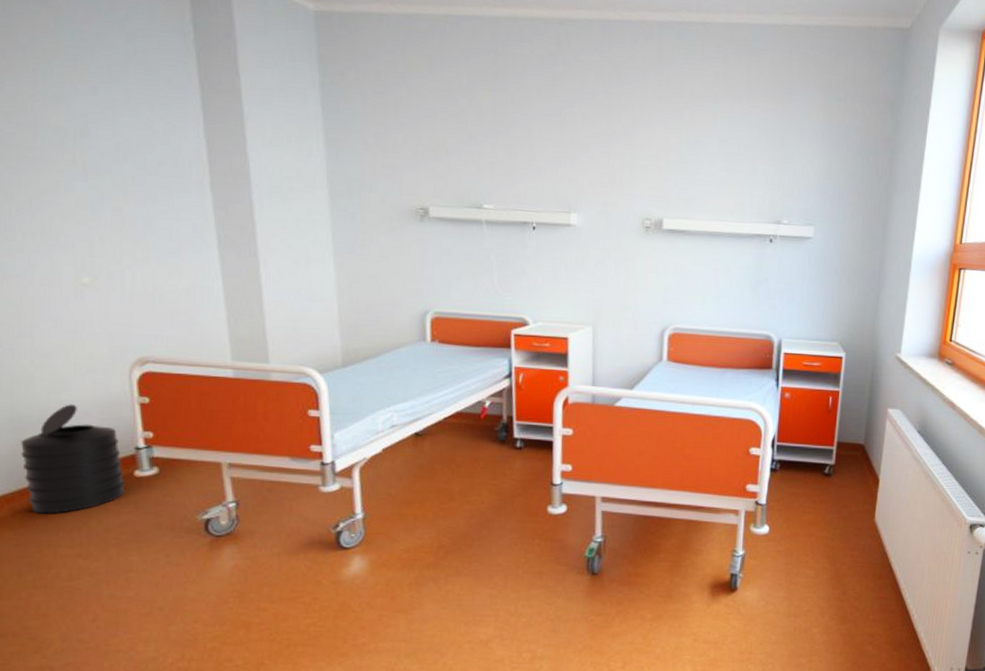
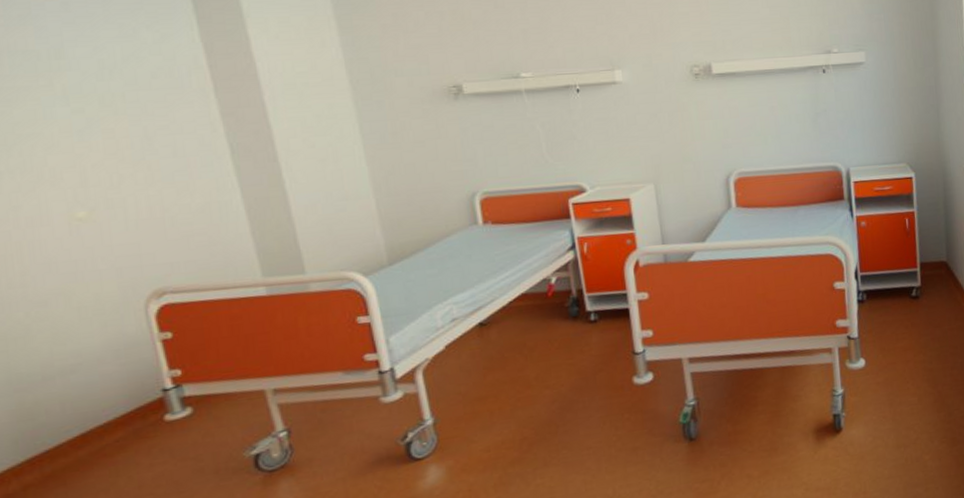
trash can: present [21,404,125,514] -> none [24,353,156,482]

